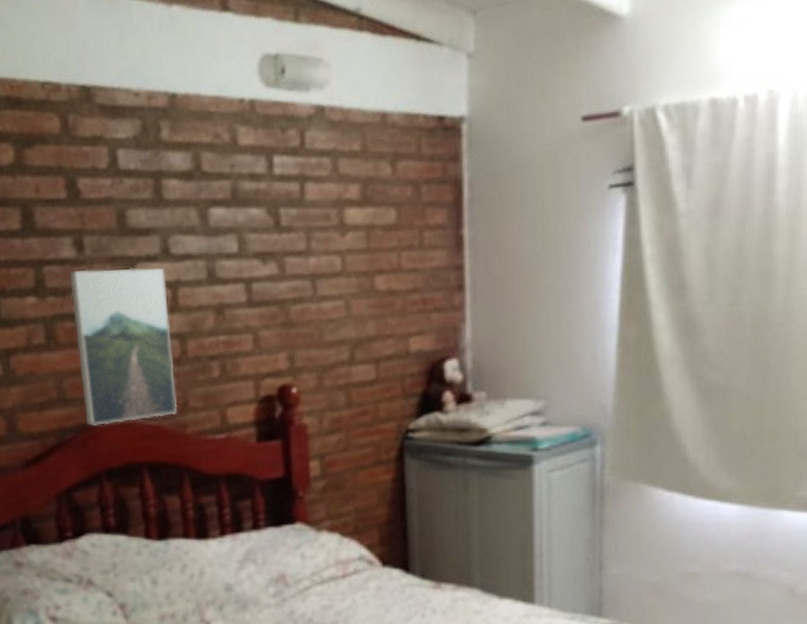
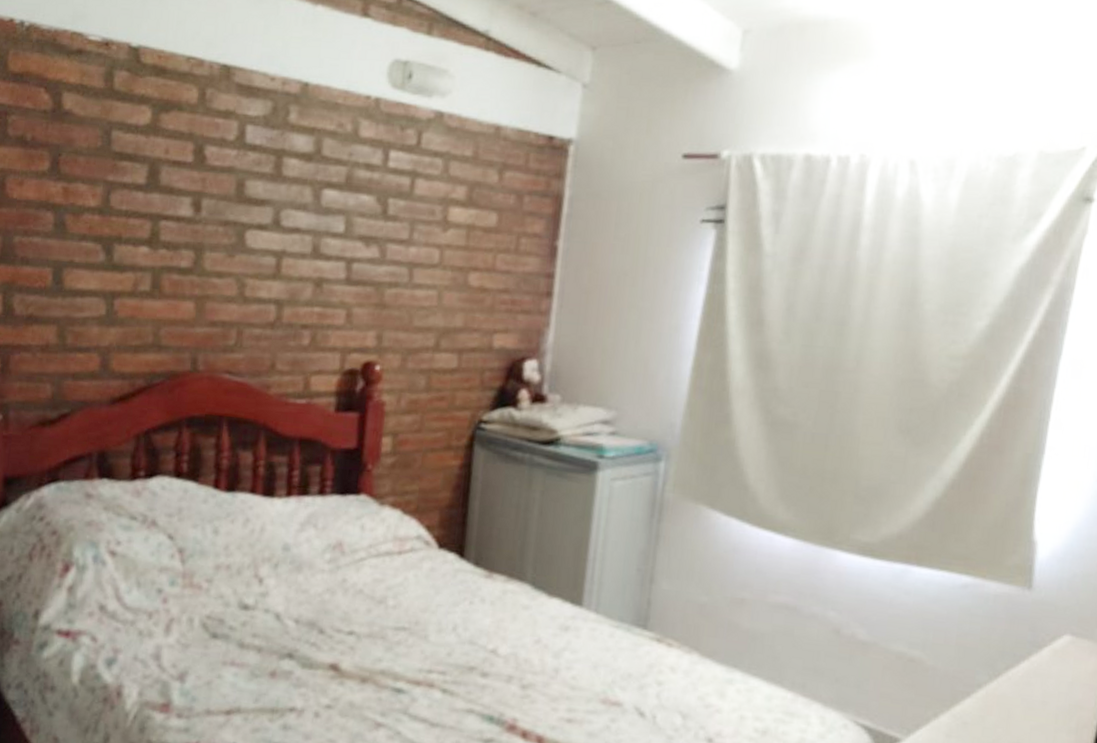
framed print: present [69,268,178,426] -> none [176,229,273,375]

